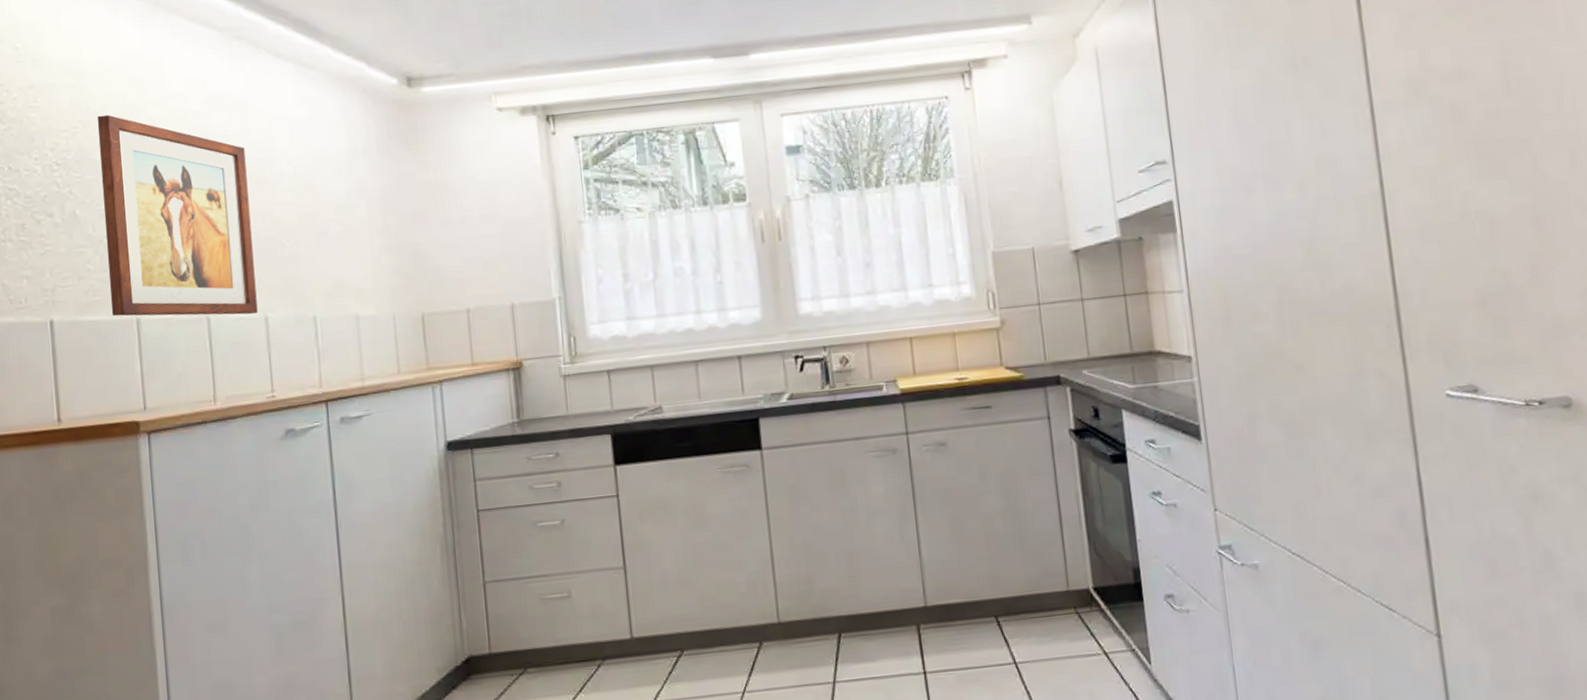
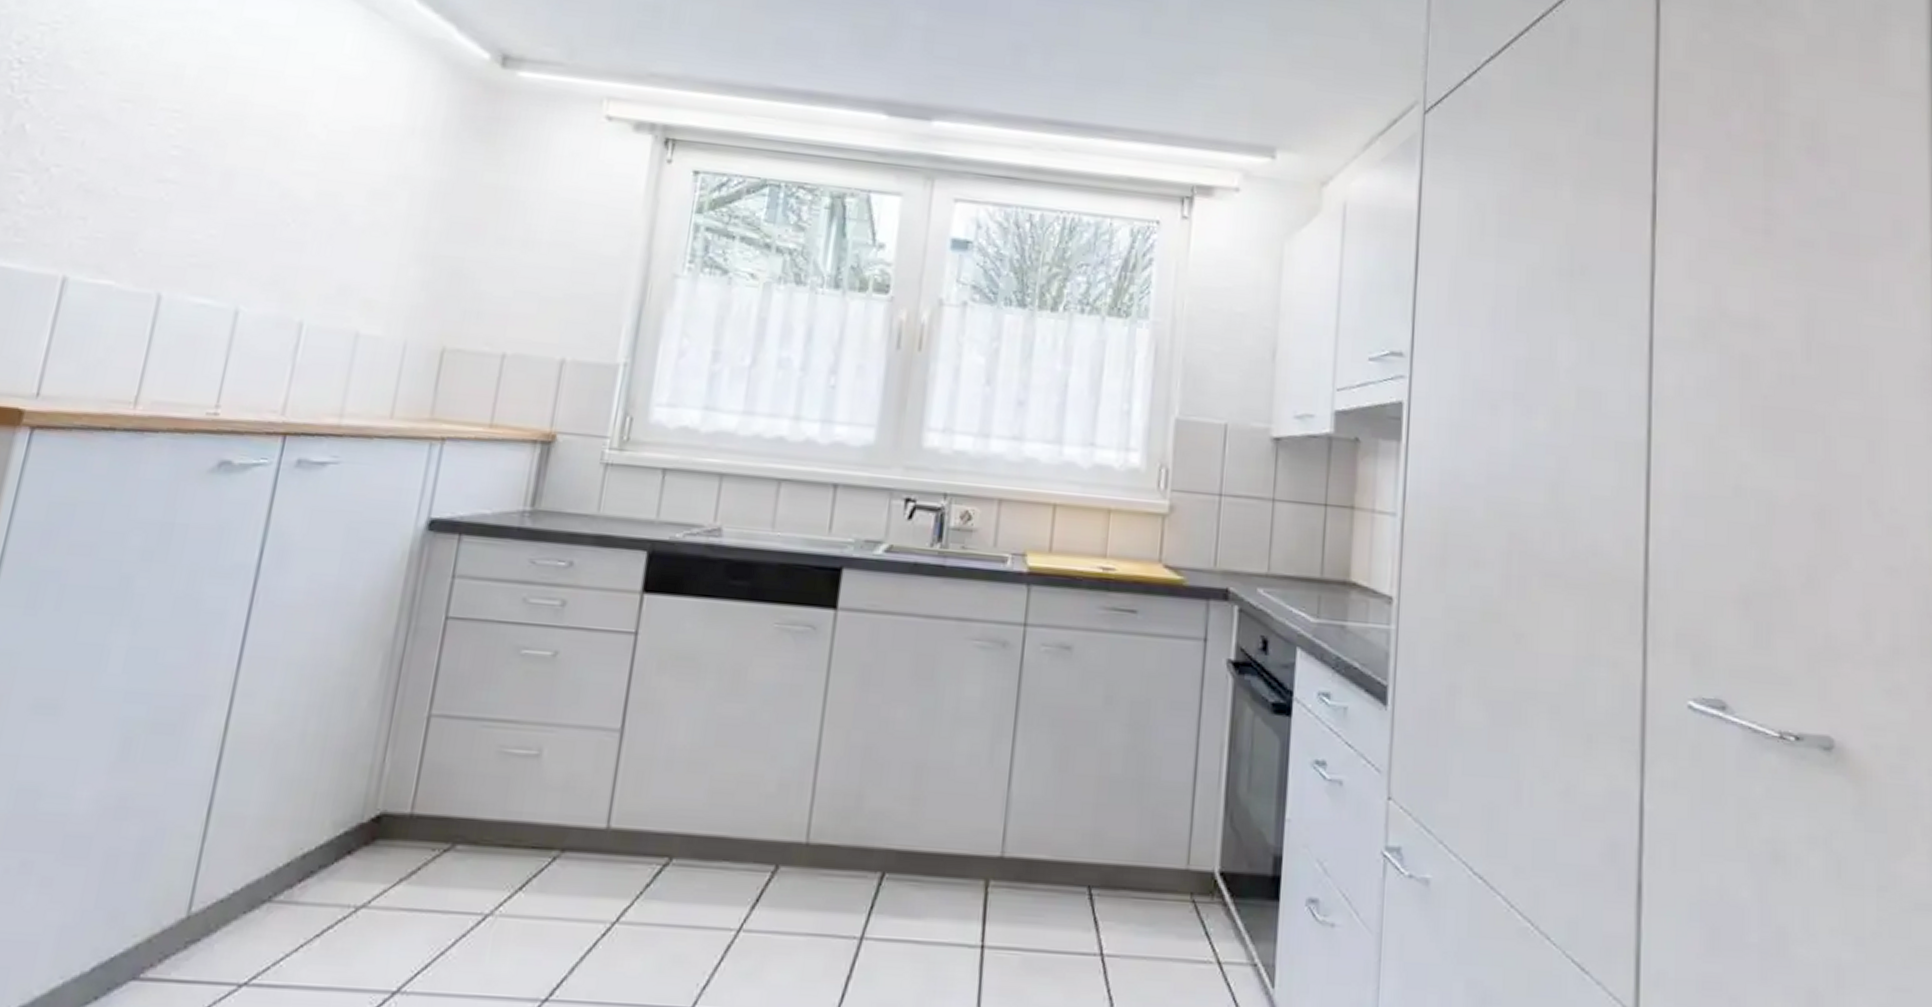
wall art: present [97,114,258,317] -> none [31,14,272,302]

